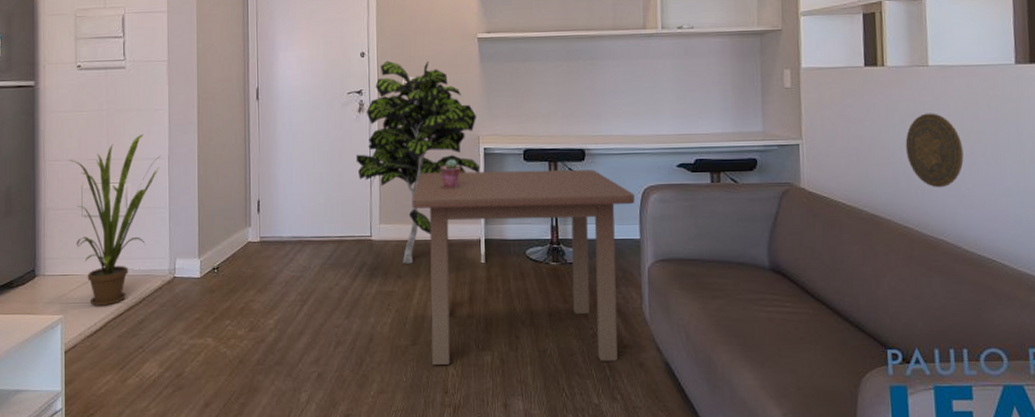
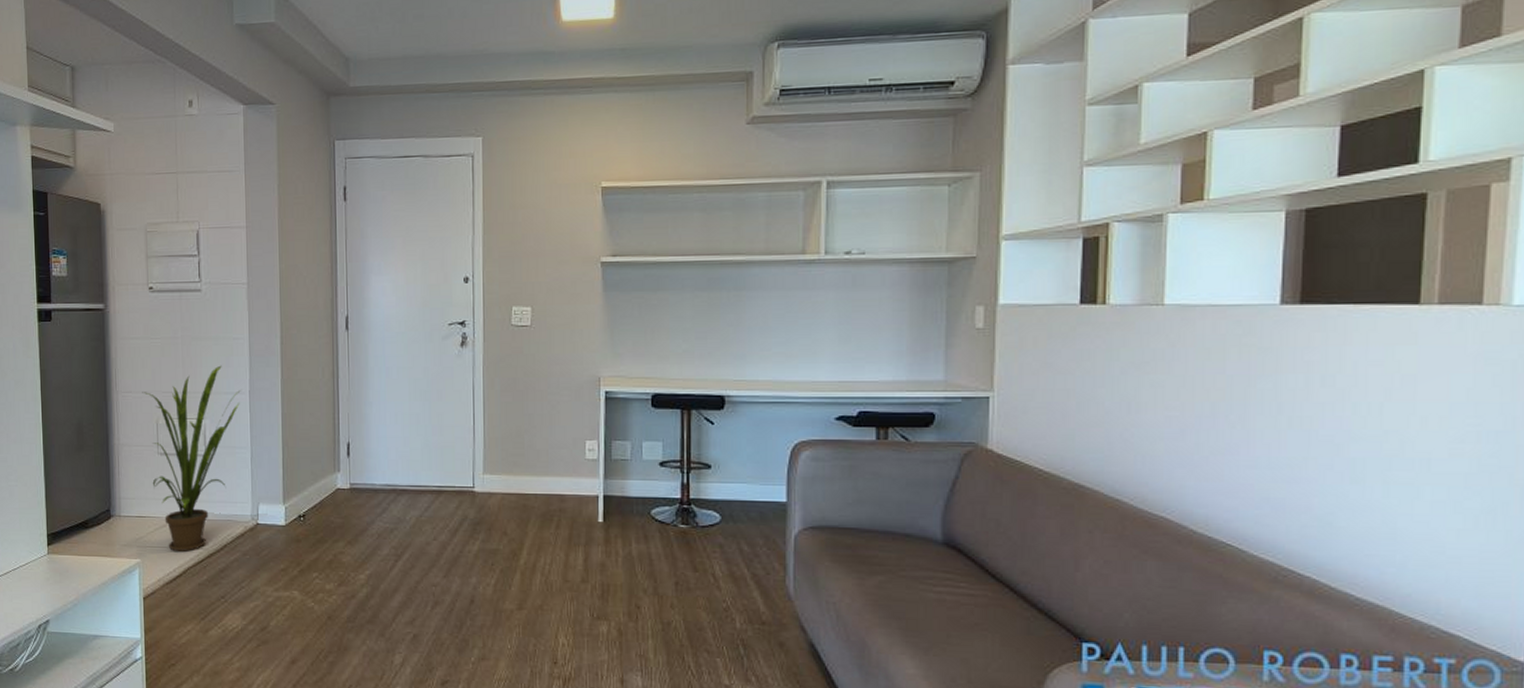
indoor plant: present [355,60,481,264] -> none [457,287,601,520]
coffee table: present [412,169,635,365] -> none [520,418,782,639]
potted succulent: present [440,159,461,188] -> none [554,403,578,436]
decorative plate: present [905,113,964,188] -> none [1125,363,1201,455]

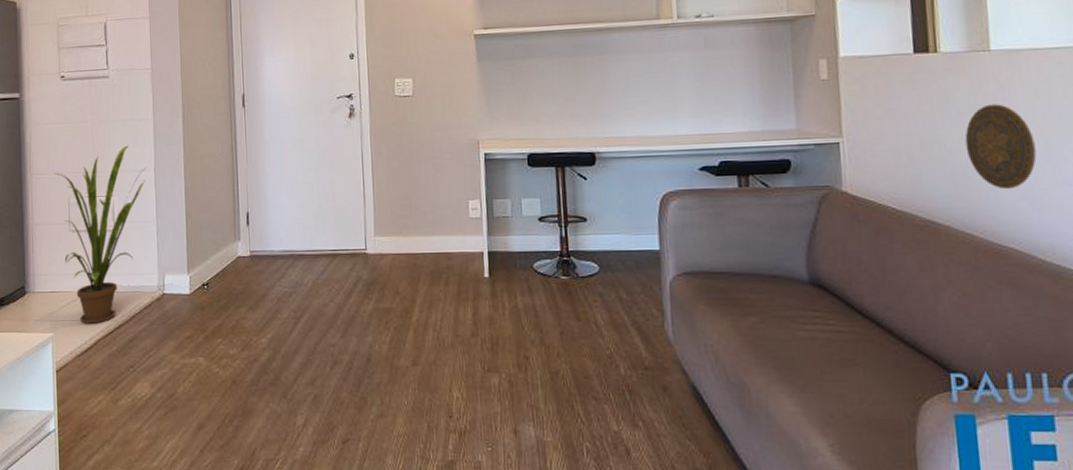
decorative plate: none [1125,363,1201,455] -> present [965,104,1037,190]

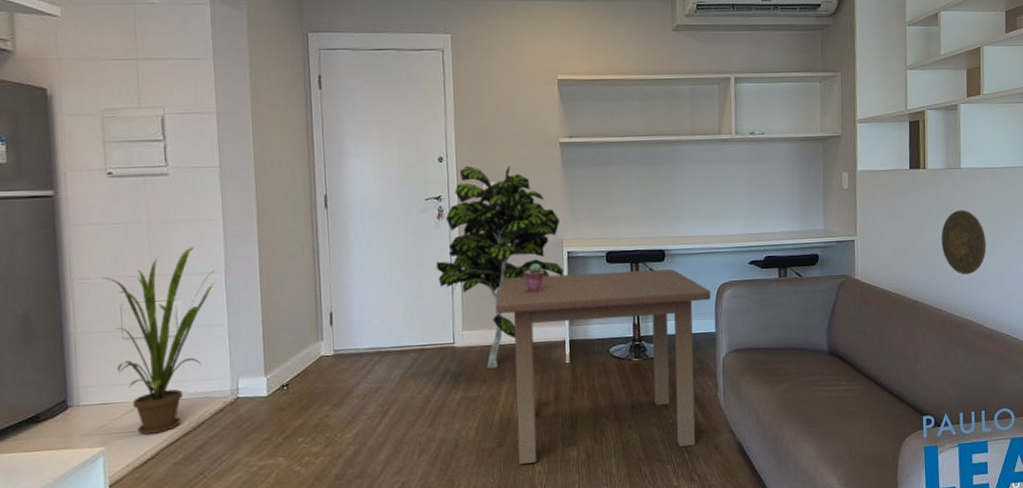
indoor plant: none [347,61,481,279] -> present [435,165,564,369]
coffee table: none [408,175,653,387] -> present [495,269,711,464]
potted succulent: none [438,166,460,197] -> present [524,263,545,292]

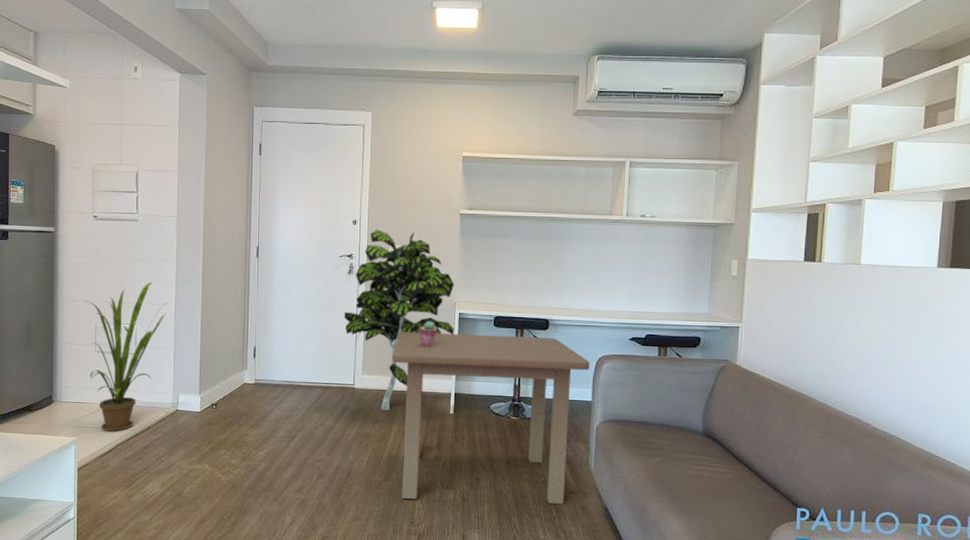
decorative plate: present [941,210,986,275] -> none [832,306,883,373]

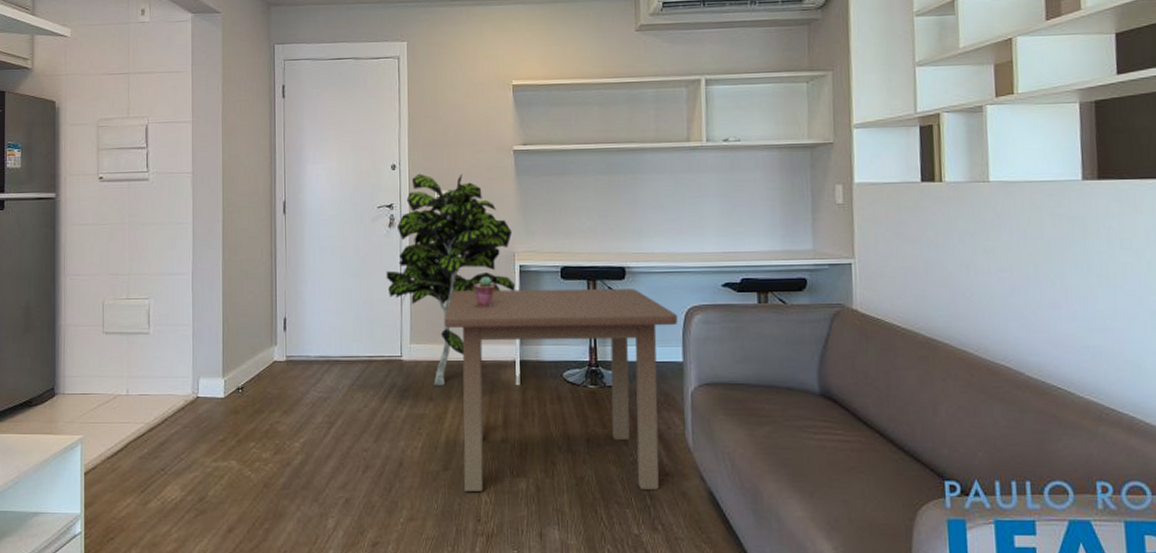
house plant: present [84,281,168,432] -> none [89,248,184,426]

